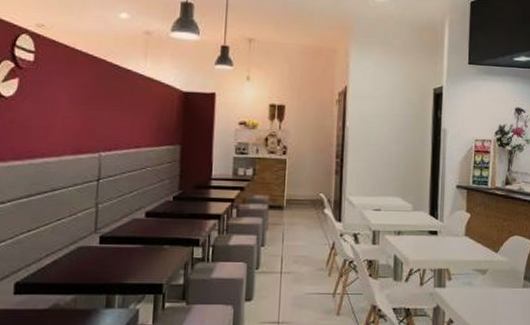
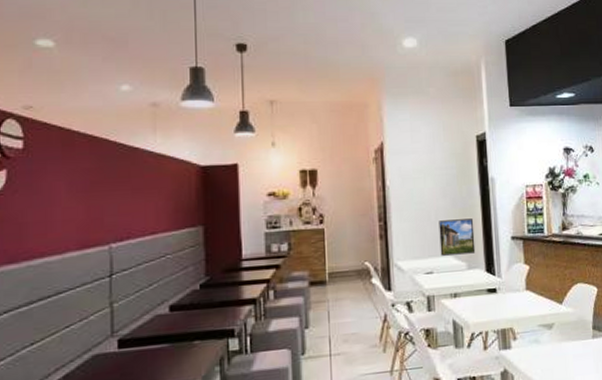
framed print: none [389,163,423,197] -> present [439,218,476,256]

